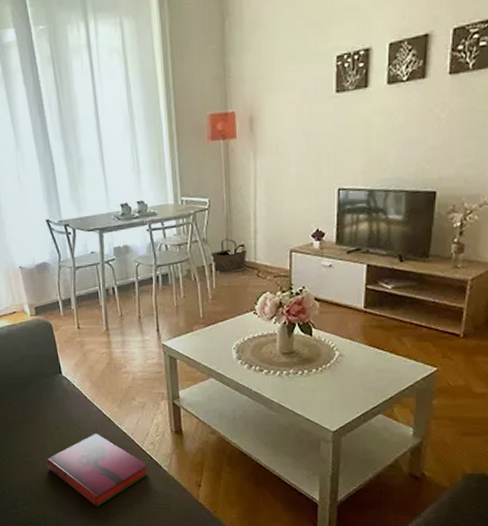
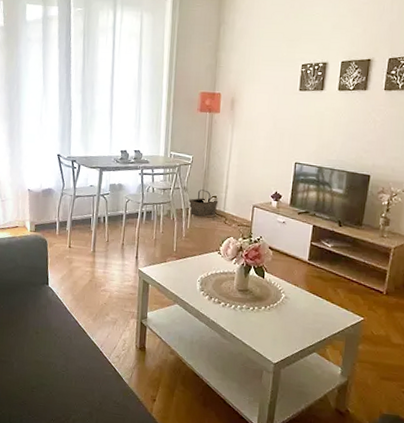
hardback book: present [46,433,149,507] -> none [20,341,111,411]

